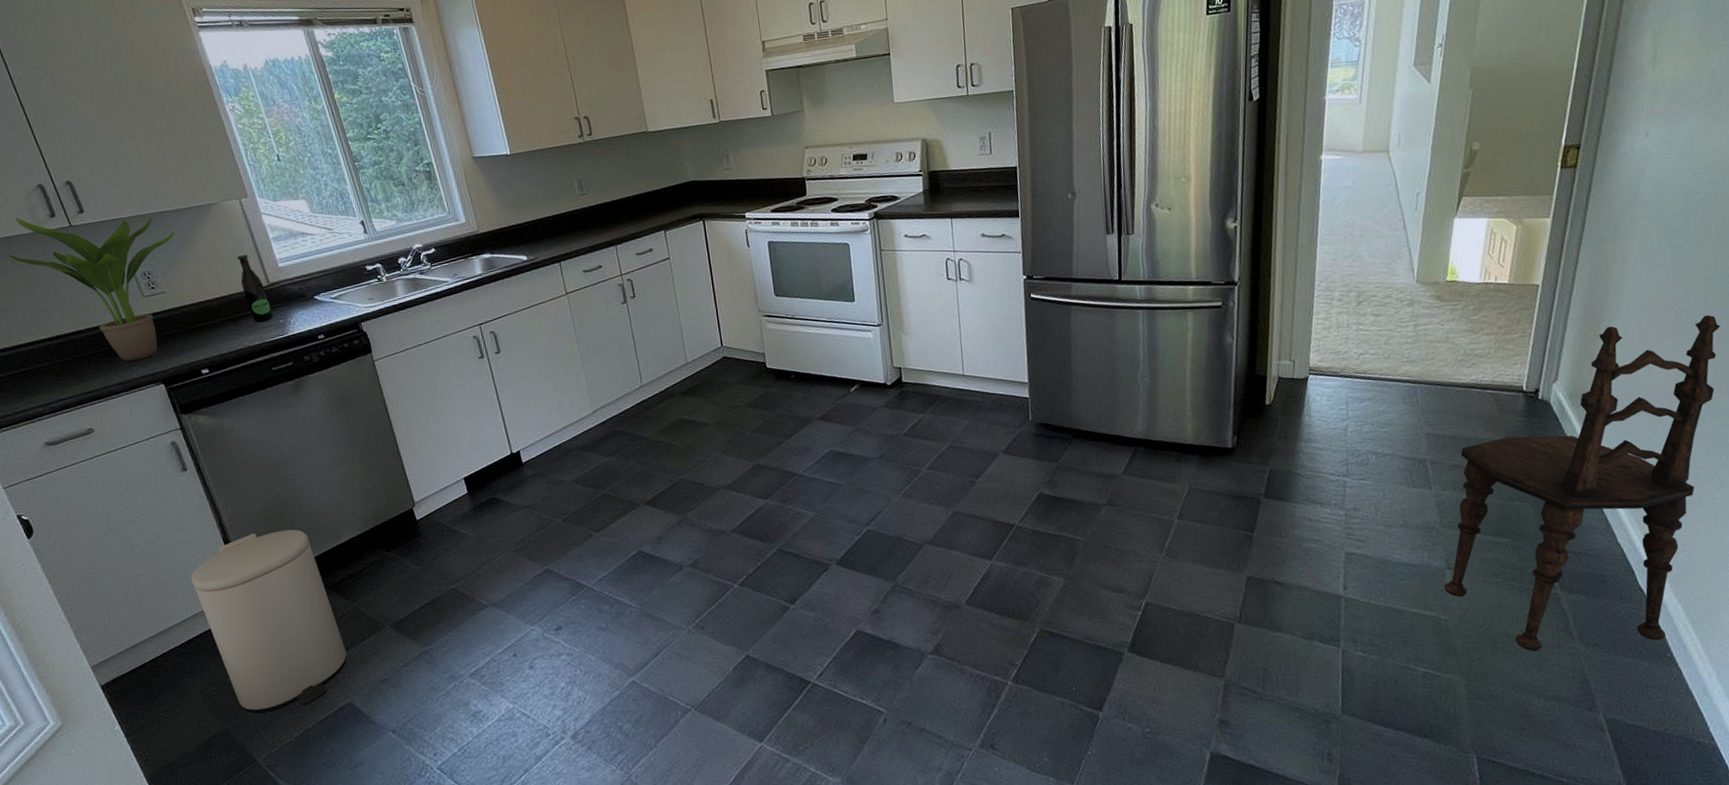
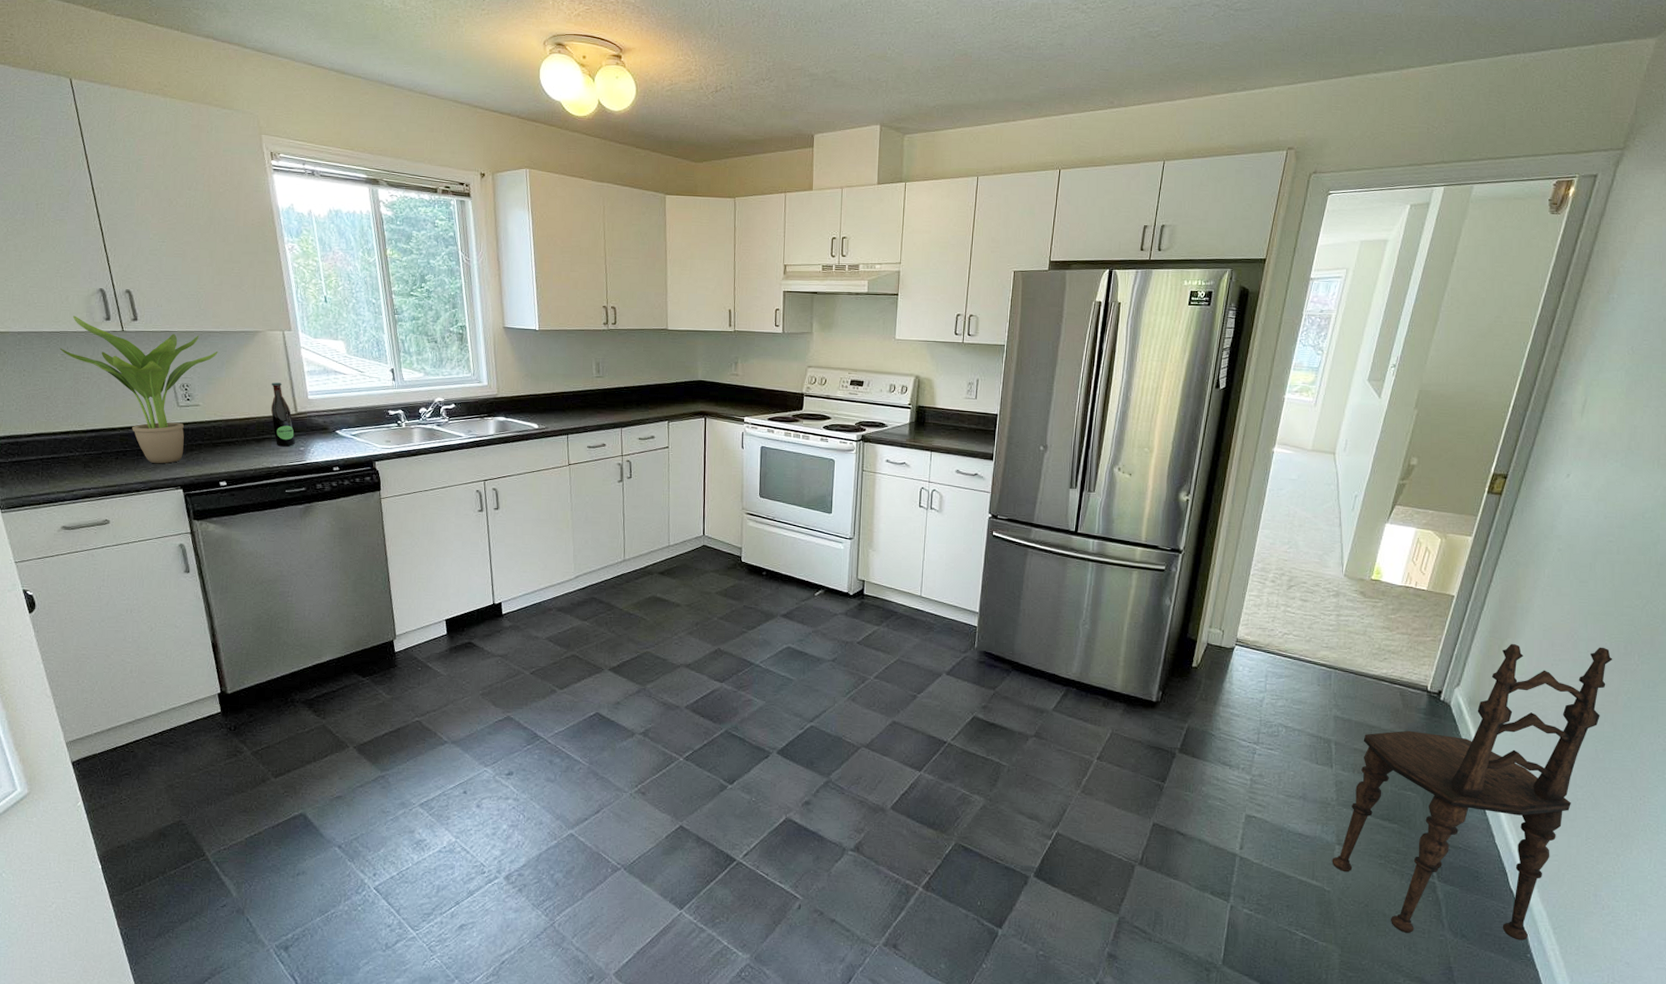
pedal bin: present [191,529,347,713] -> none [175,641,309,811]

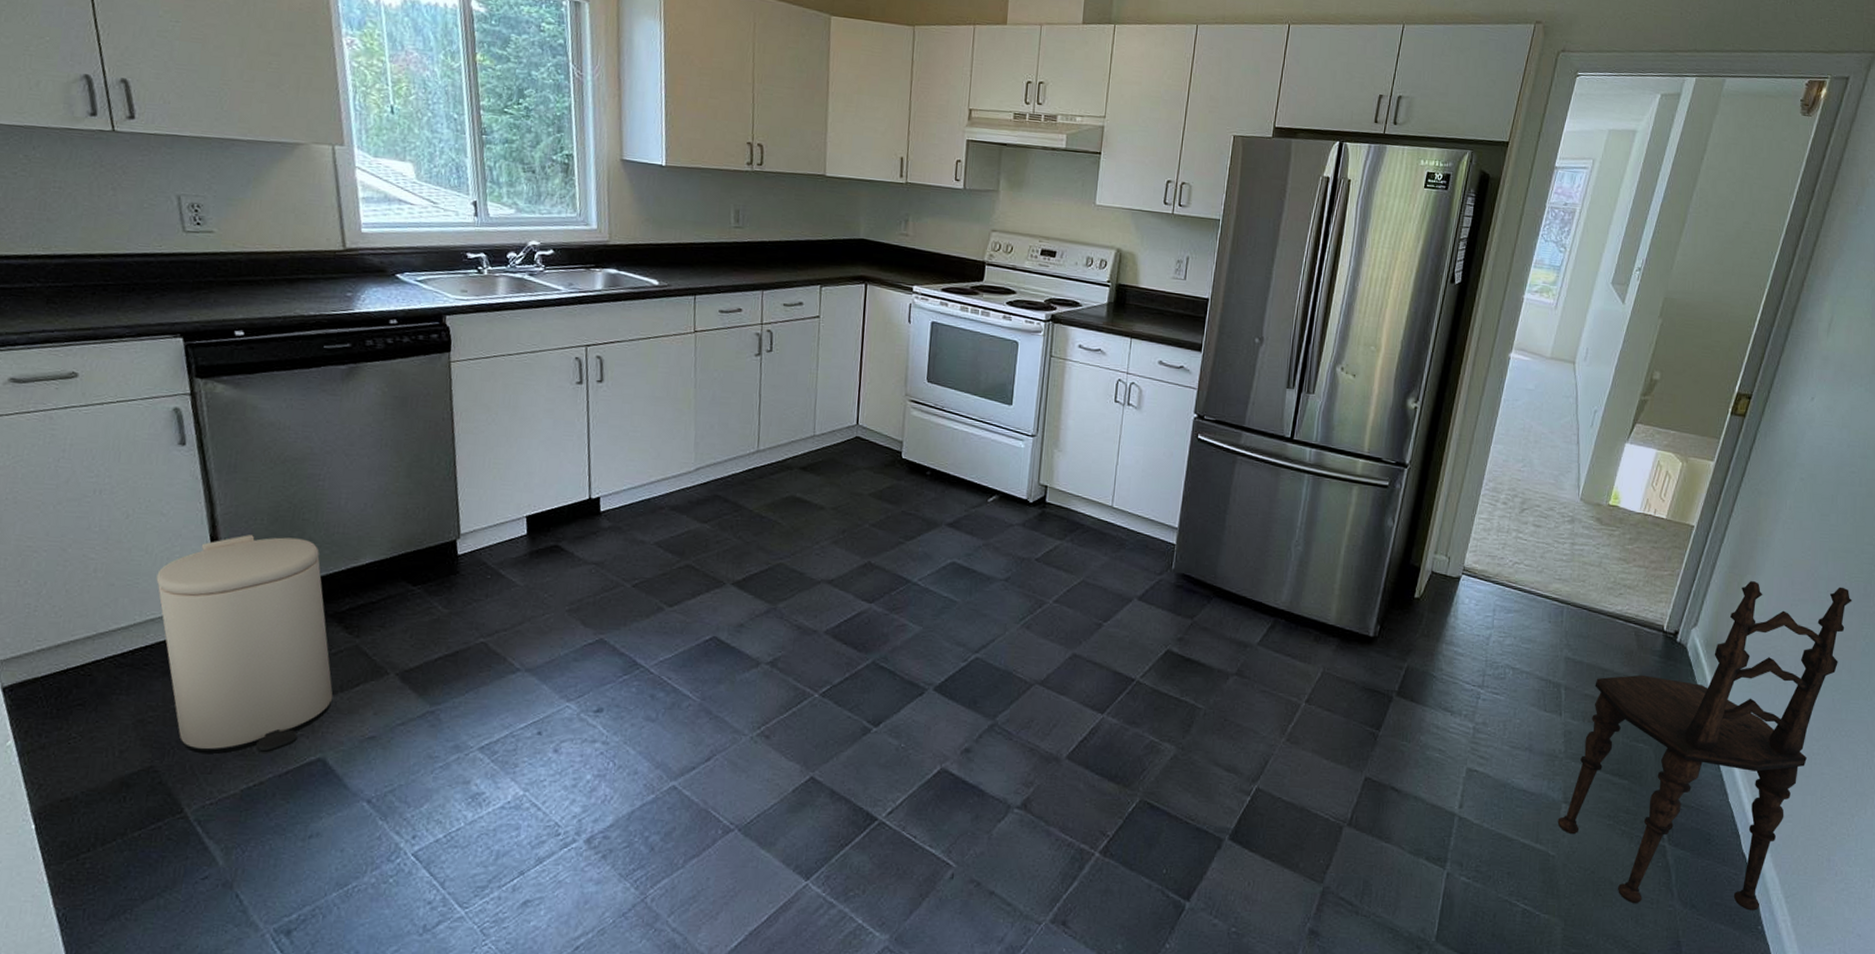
potted plant: present [59,315,218,464] -> none [22,106,243,304]
pedal bin: none [175,641,309,811] -> present [156,535,333,754]
bottle: present [270,382,296,447] -> none [310,208,342,291]

